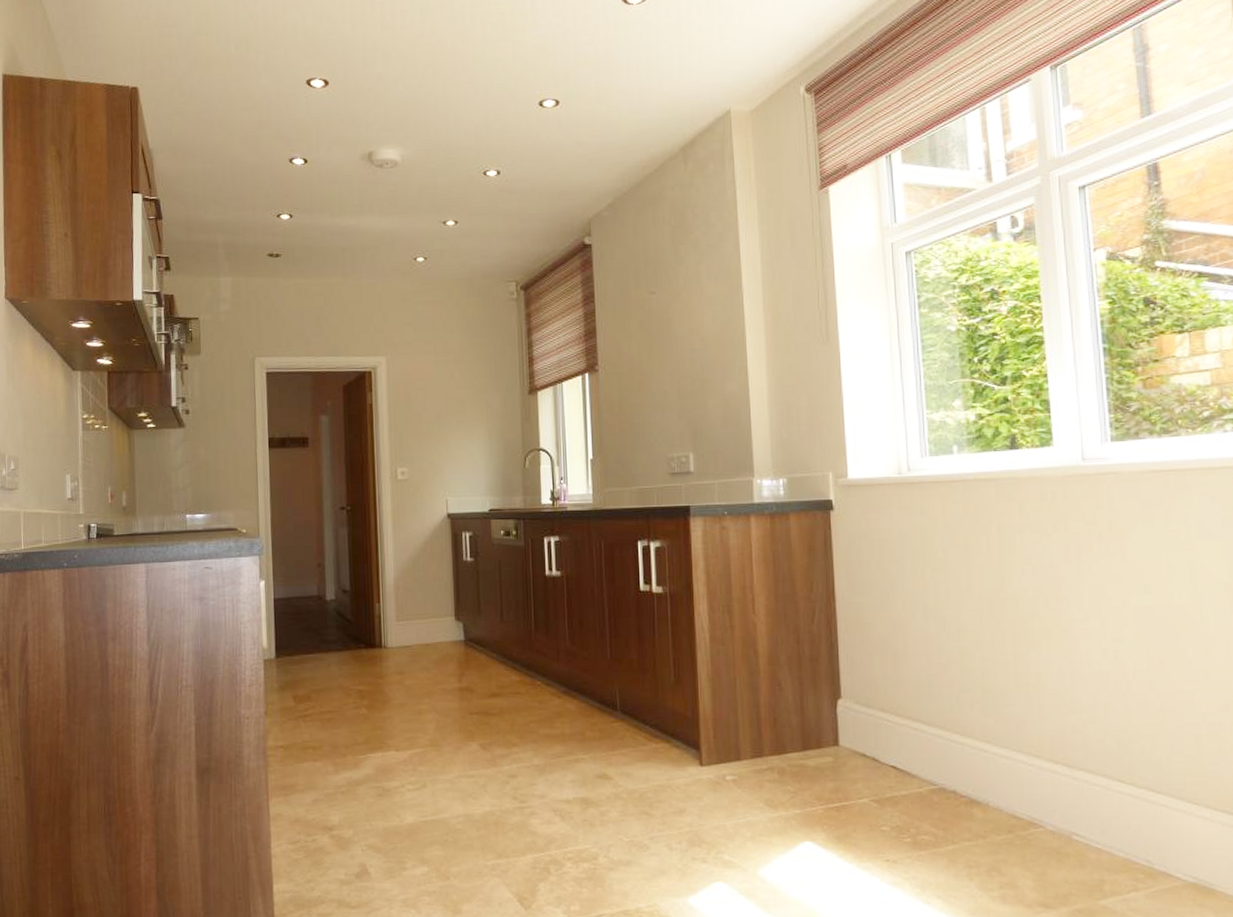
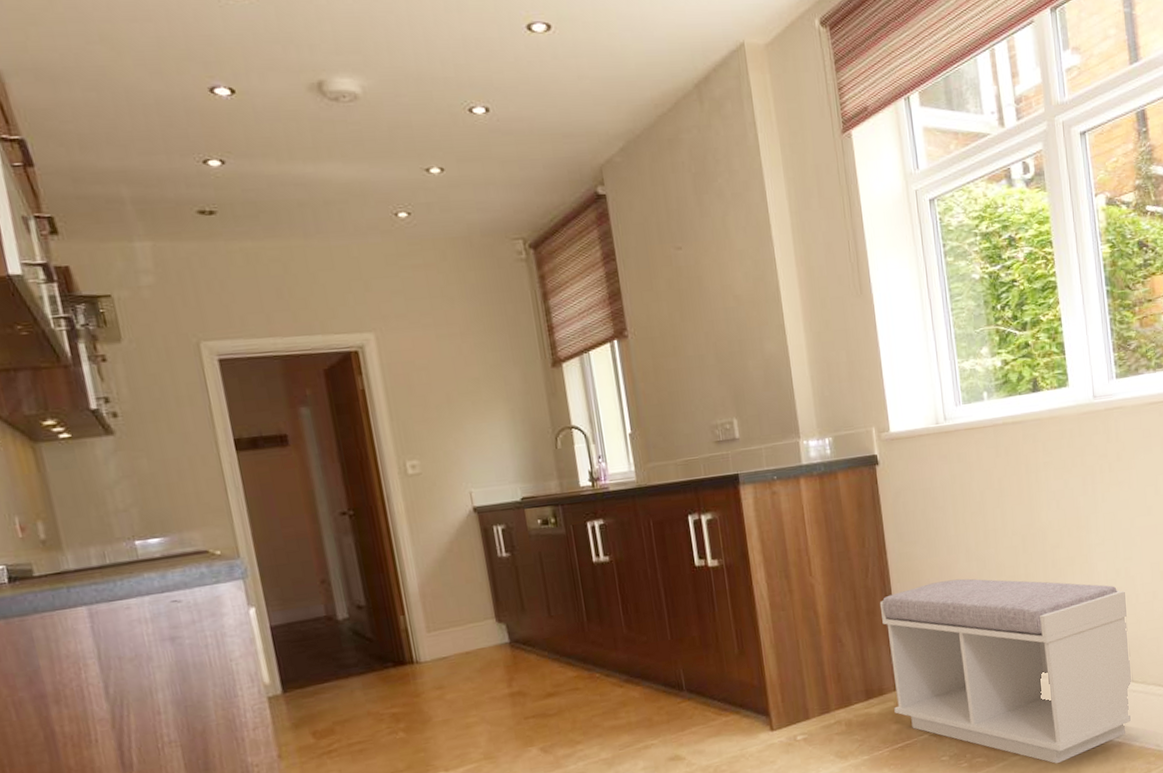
bench: none [824,637,1119,860] -> present [879,578,1133,764]

